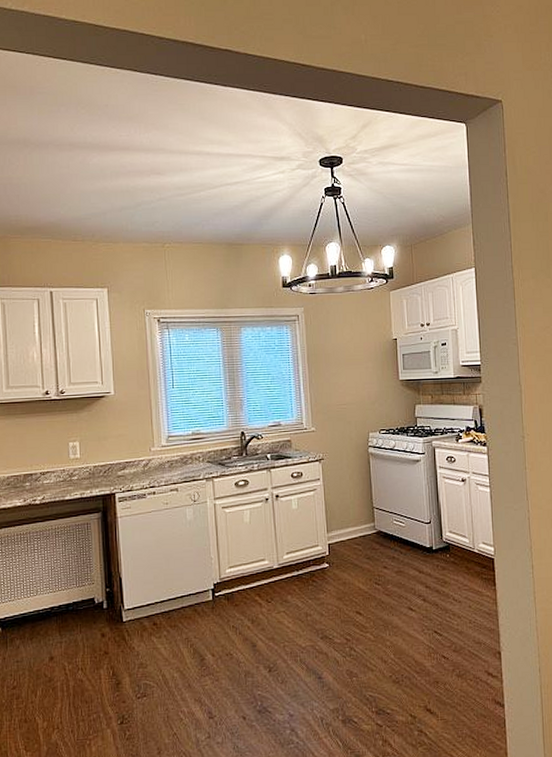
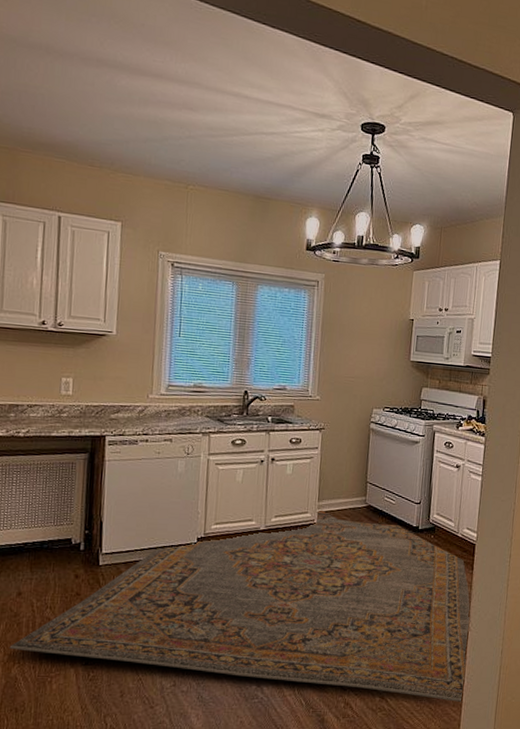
rug: none [47,540,507,729] -> present [9,508,471,703]

